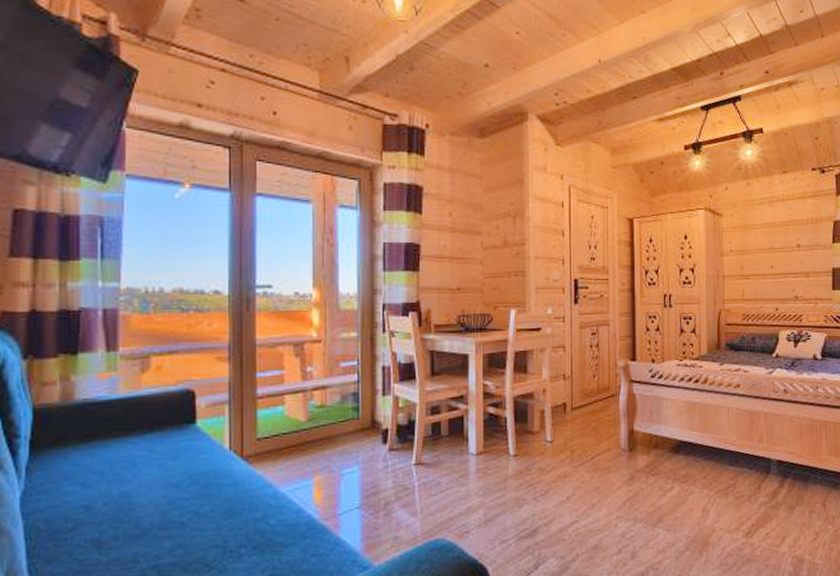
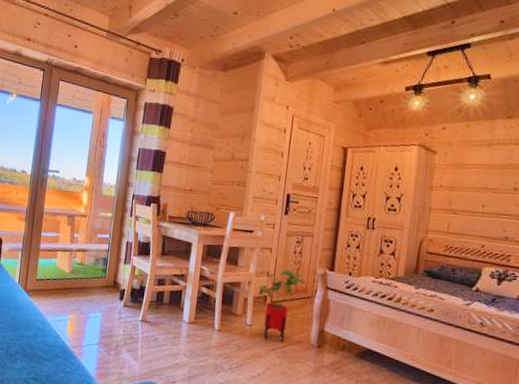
house plant: none [556,367,608,454] -> present [258,269,307,343]

